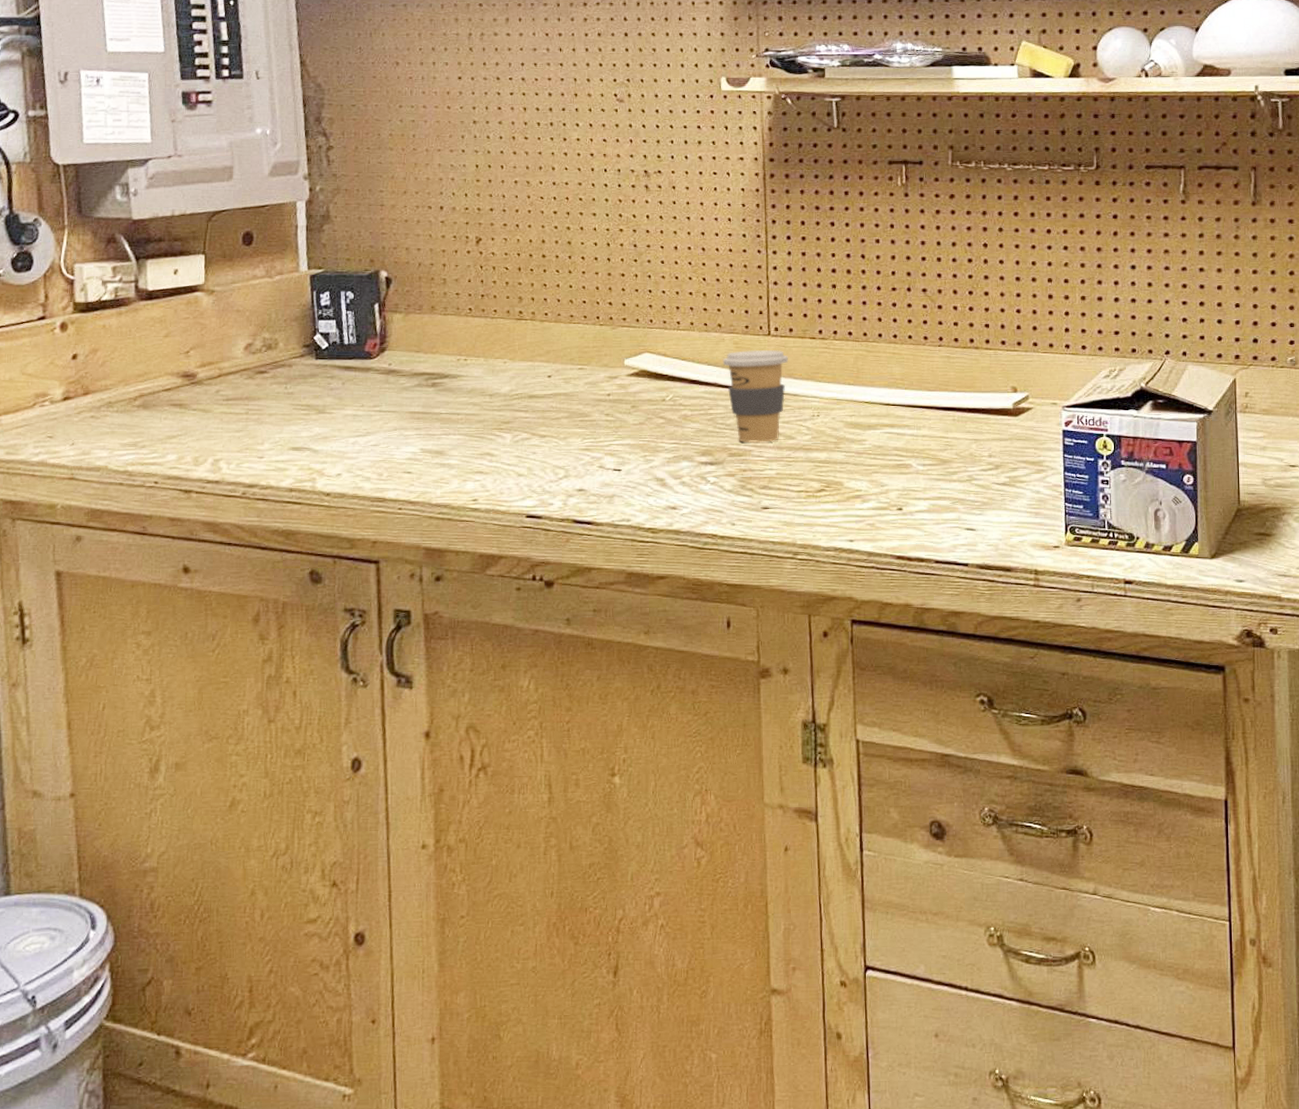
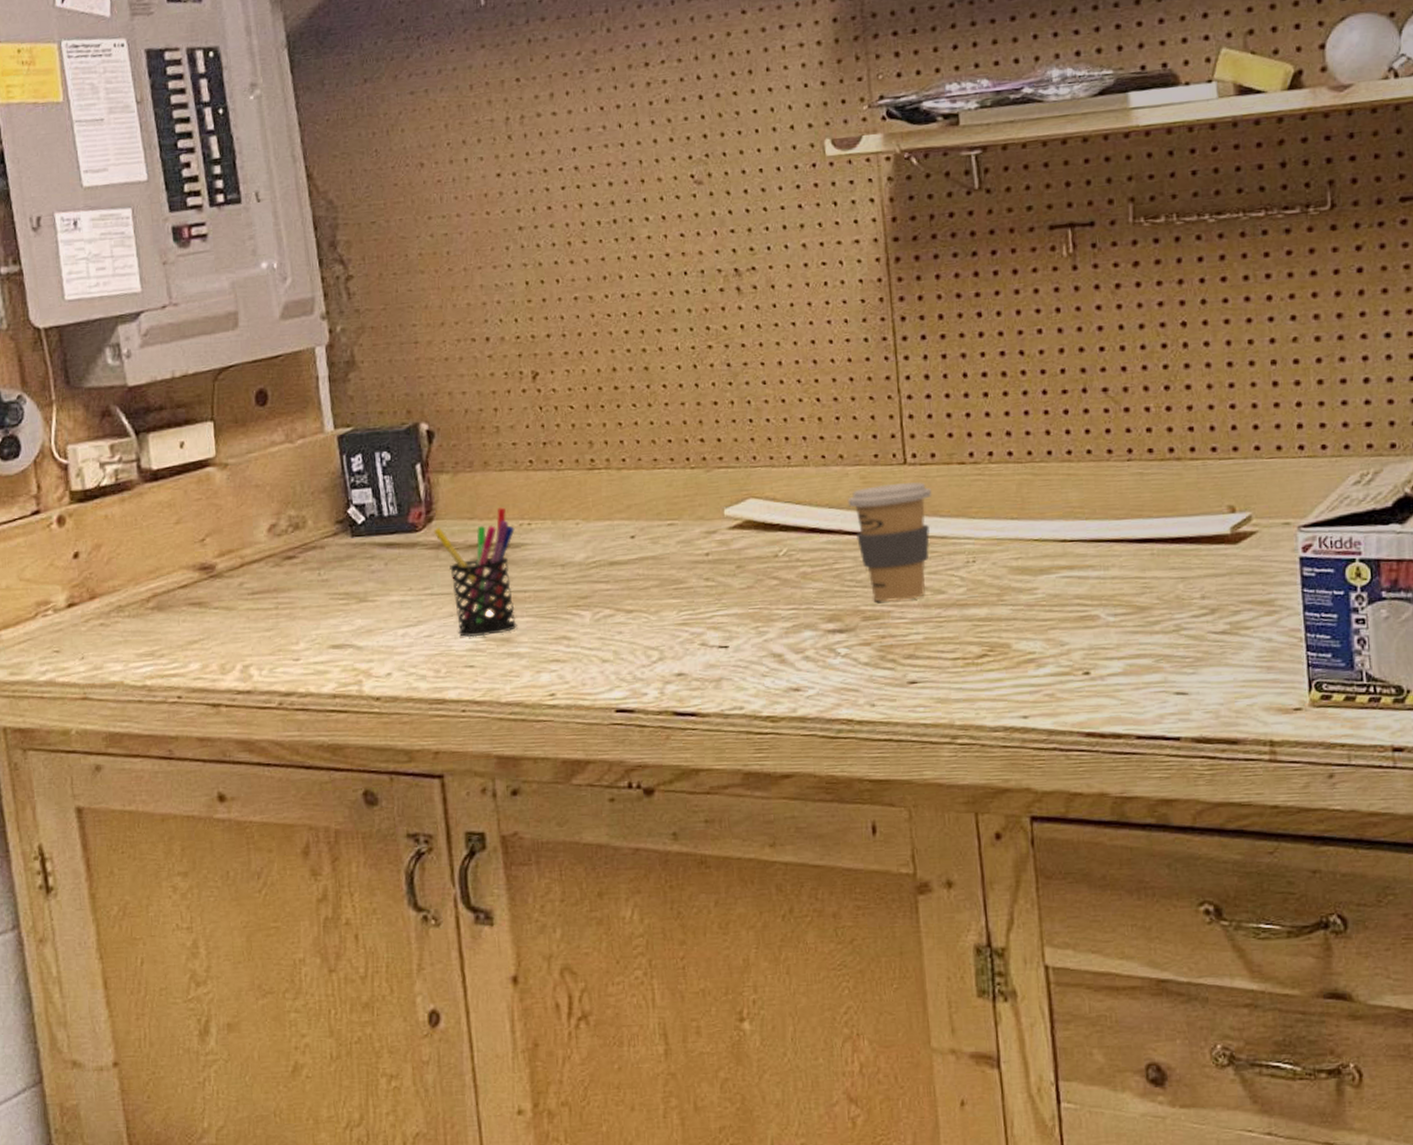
pen holder: none [385,344,453,449] -> present [433,507,517,638]

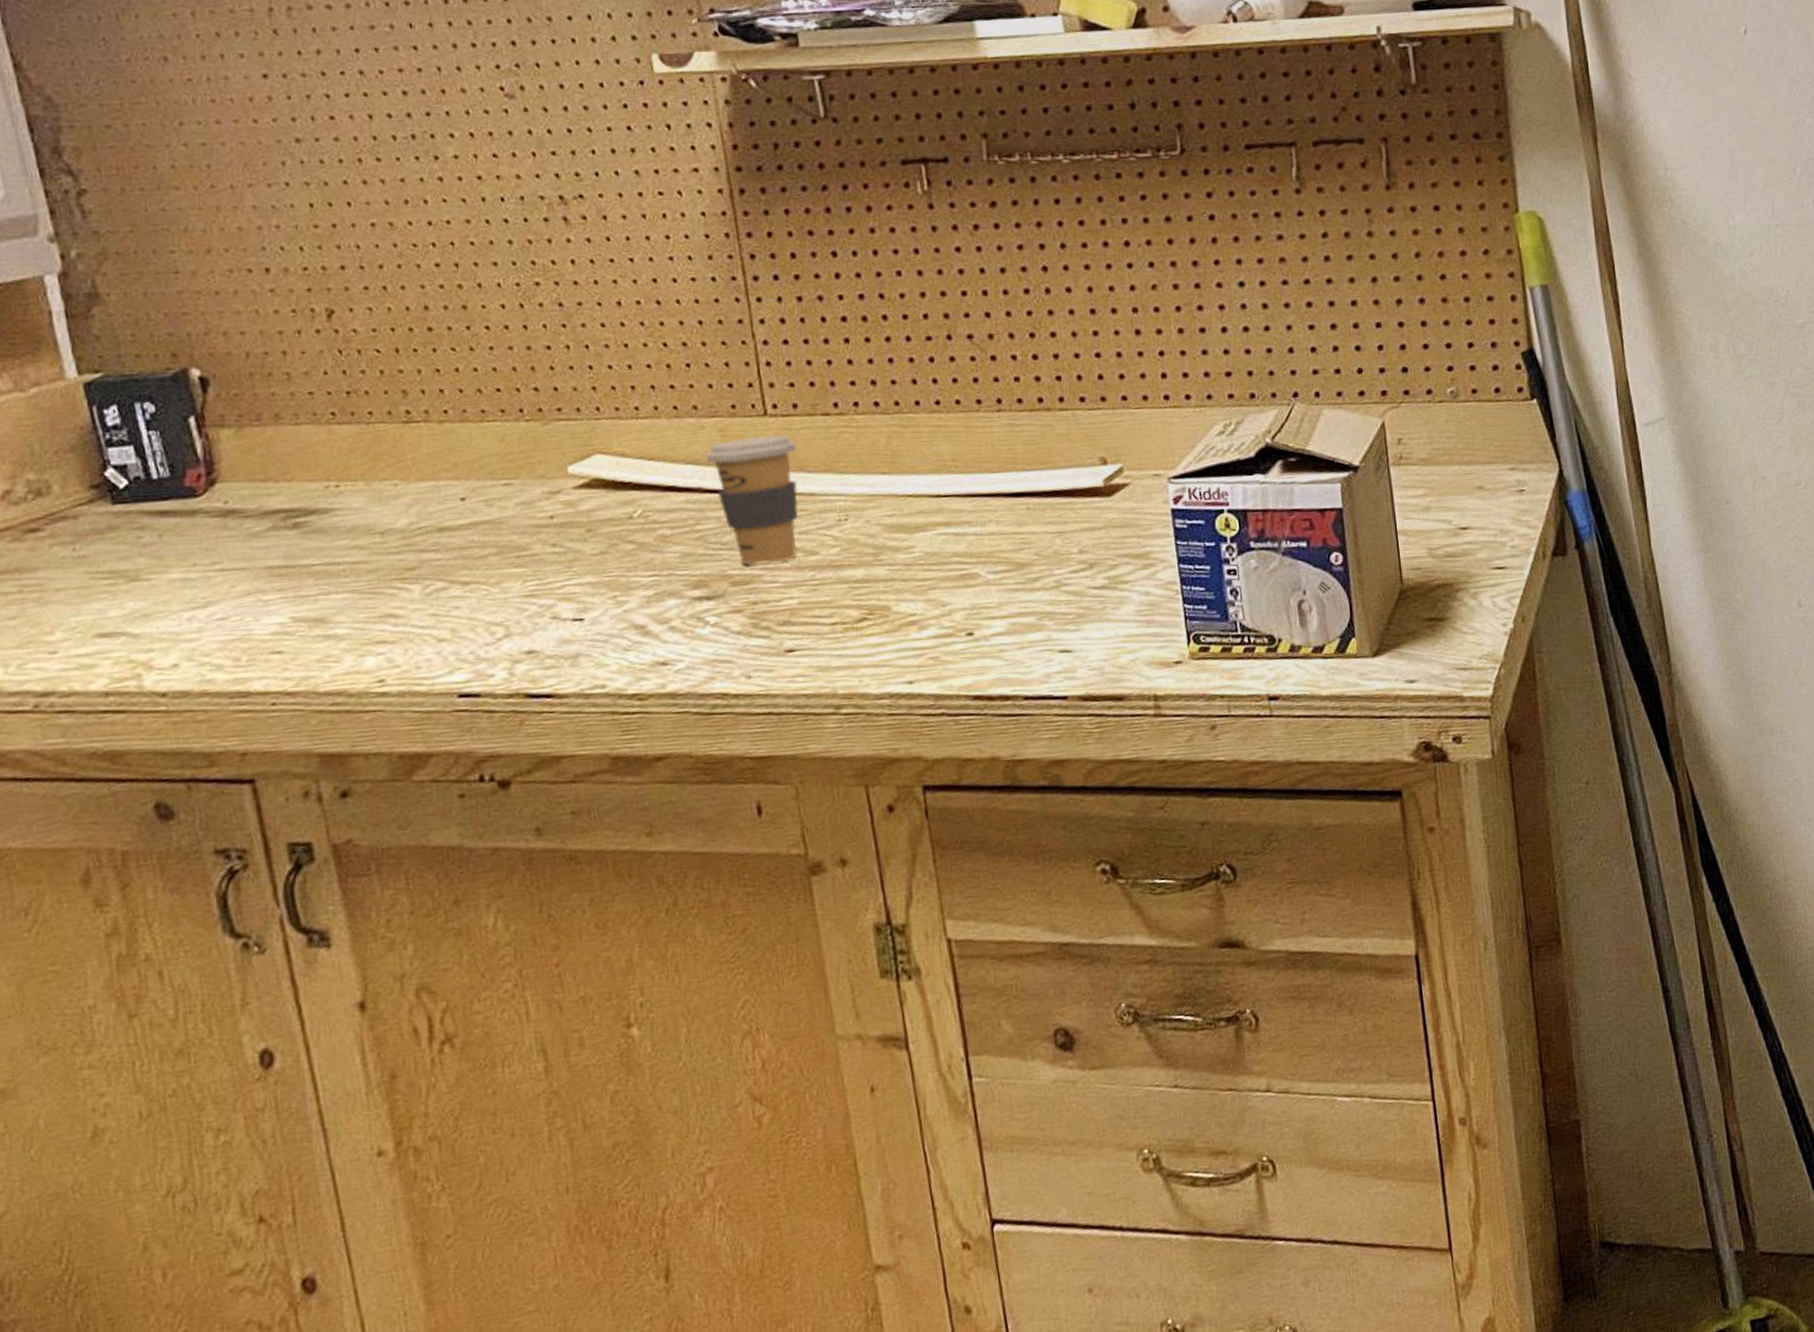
pen holder: present [433,507,517,638] -> none [217,467,332,619]

